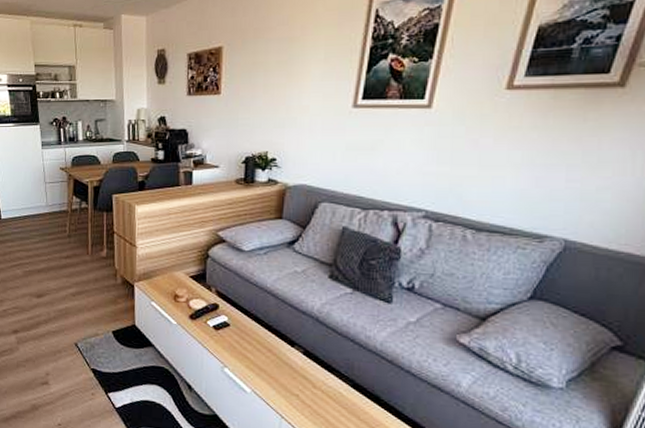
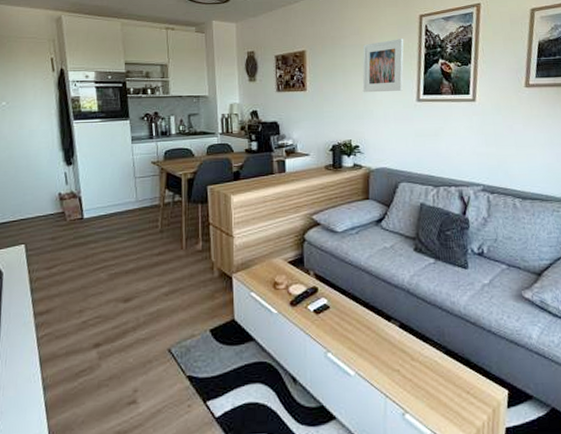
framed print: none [286,28,345,97] -> present [362,39,404,93]

